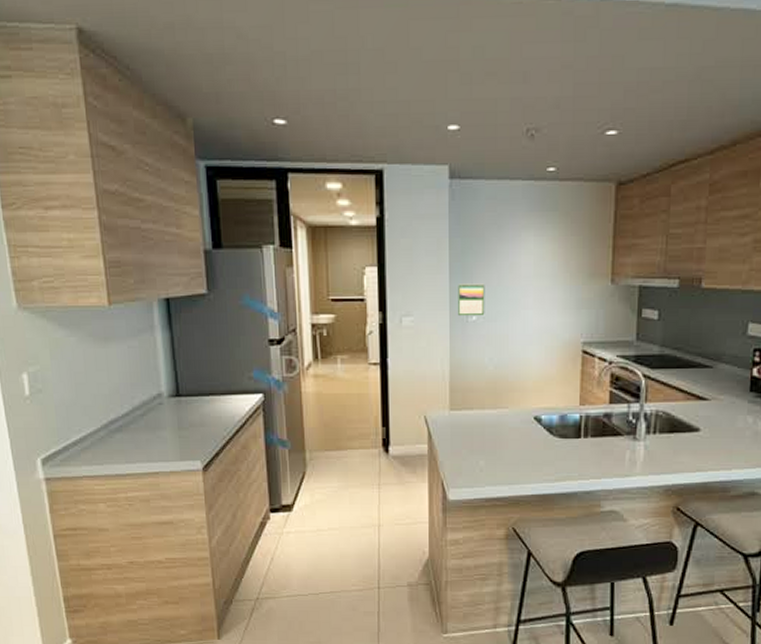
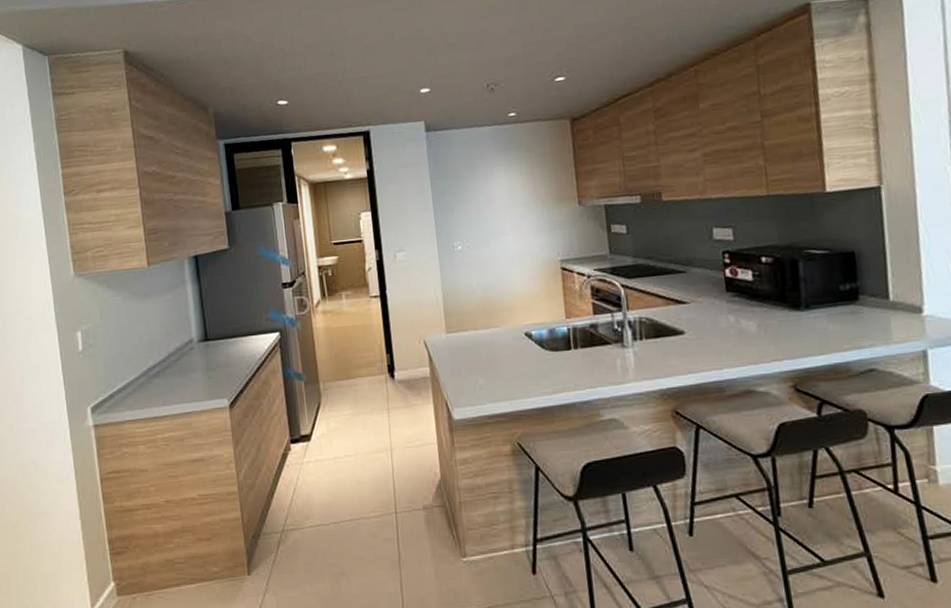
calendar: present [458,283,485,317] -> none [442,216,469,248]

